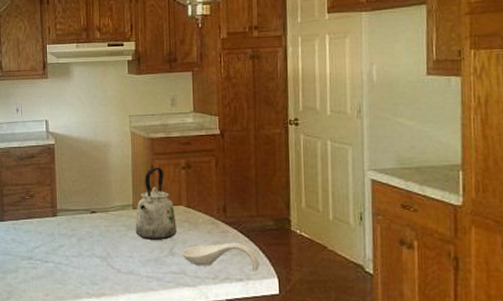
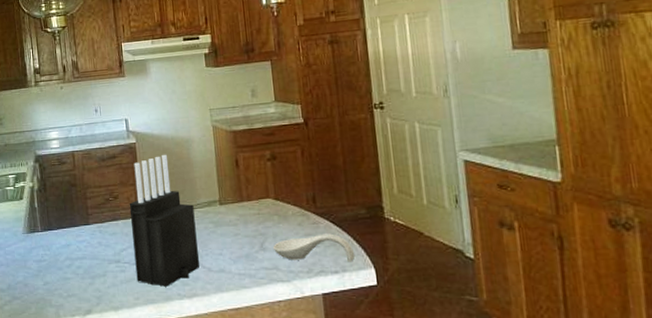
knife block: none [44,157,109,285] -> present [129,154,199,287]
kettle: present [135,167,177,241] -> none [223,160,266,237]

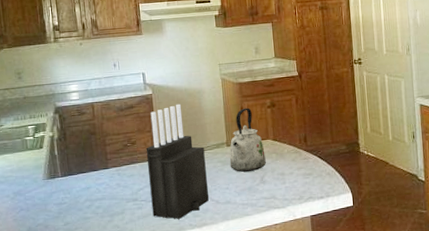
kettle: none [223,160,266,237] -> present [229,108,266,173]
spoon rest: present [272,233,356,263] -> none [271,166,337,190]

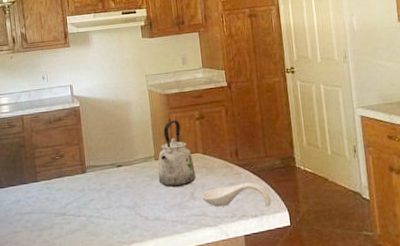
knife block: present [146,103,209,219] -> none [74,116,137,235]
spoon rest: none [271,166,337,190] -> present [201,182,272,207]

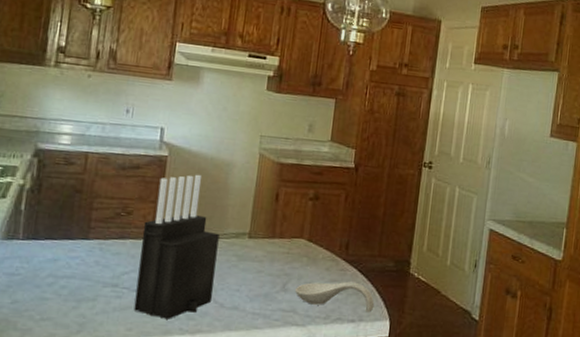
knife block: none [74,116,137,235] -> present [133,174,219,319]
kettle: present [158,120,196,188] -> none [247,194,295,275]

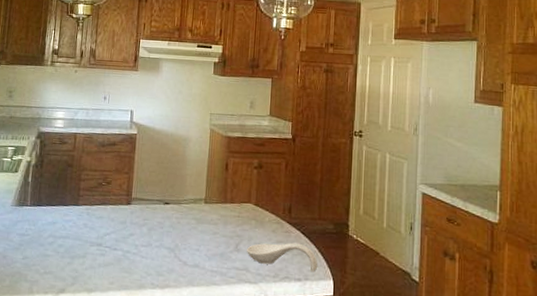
knife block: present [133,174,219,319] -> none [114,148,180,275]

